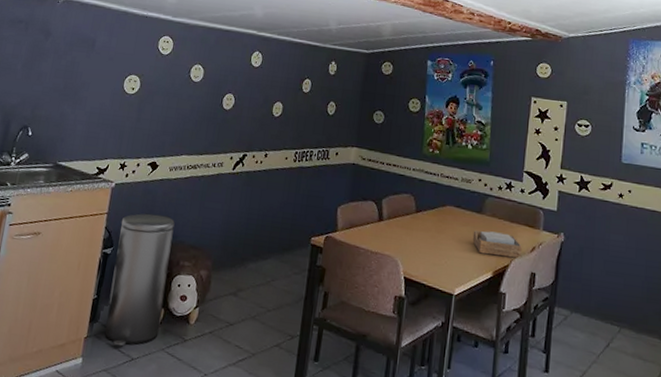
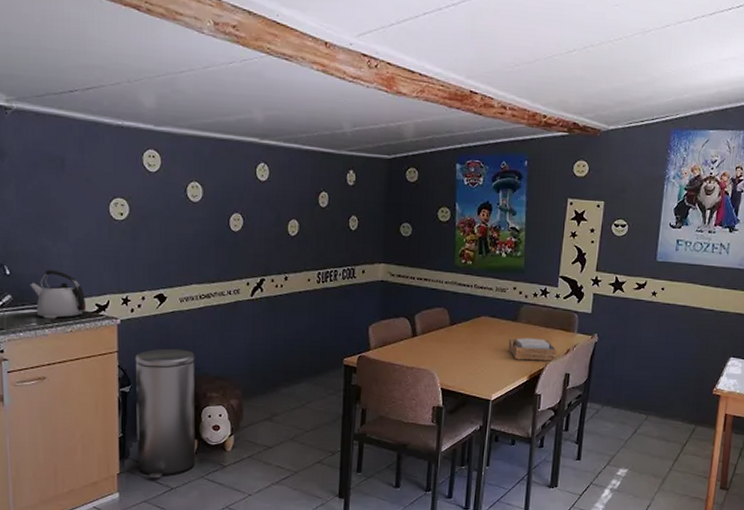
kettle: none [45,133,90,179] -> present [30,269,86,319]

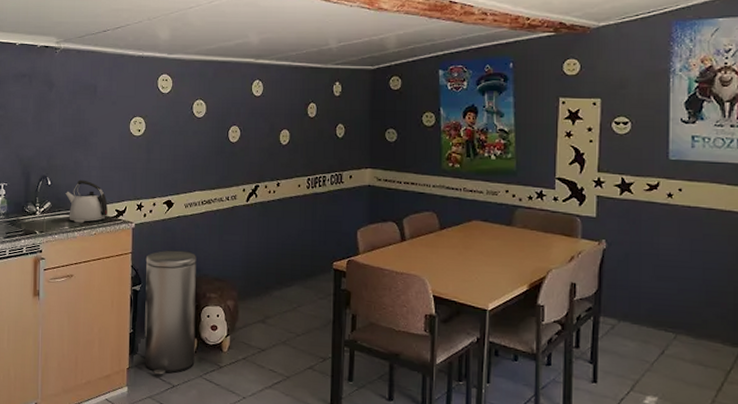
napkin holder: present [508,337,557,362] -> none [503,243,559,270]

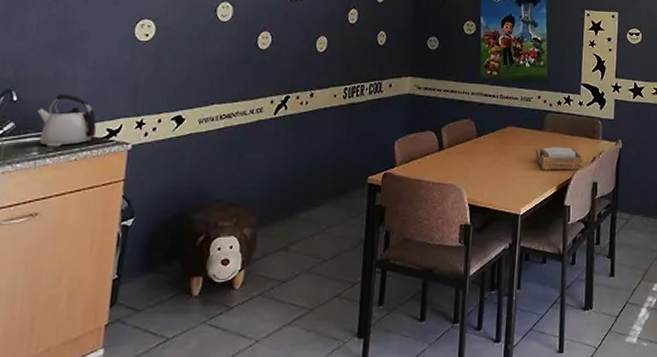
pedal bin: present [144,250,197,375] -> none [130,174,209,328]
napkin holder: none [503,243,559,270] -> present [535,147,583,170]

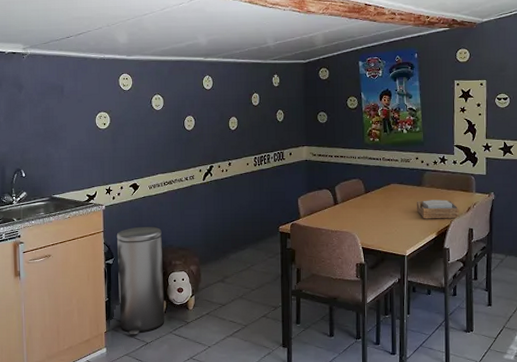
kettle: present [37,93,97,147] -> none [39,170,79,209]
pedal bin: none [130,174,209,328] -> present [116,226,165,335]

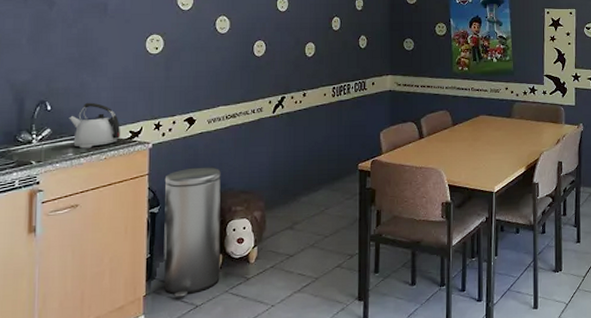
kettle: none [39,170,79,209] -> present [69,102,120,149]
napkin holder: present [416,199,459,219] -> none [505,131,548,153]

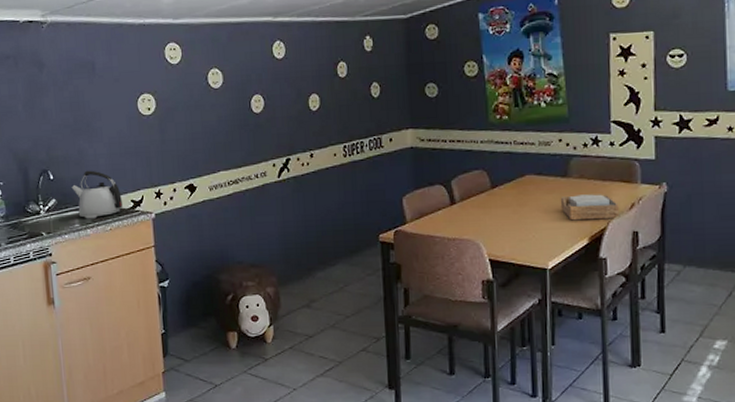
pedal bin: present [164,167,221,297] -> none [171,238,237,375]
napkin holder: none [505,131,548,153] -> present [560,194,619,221]

